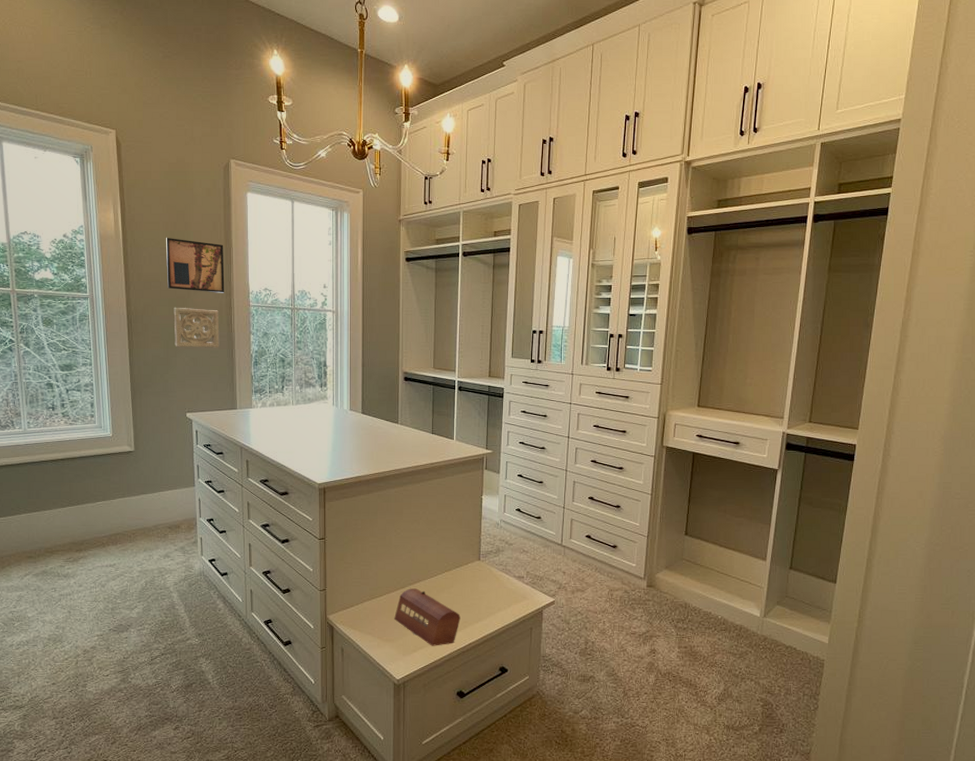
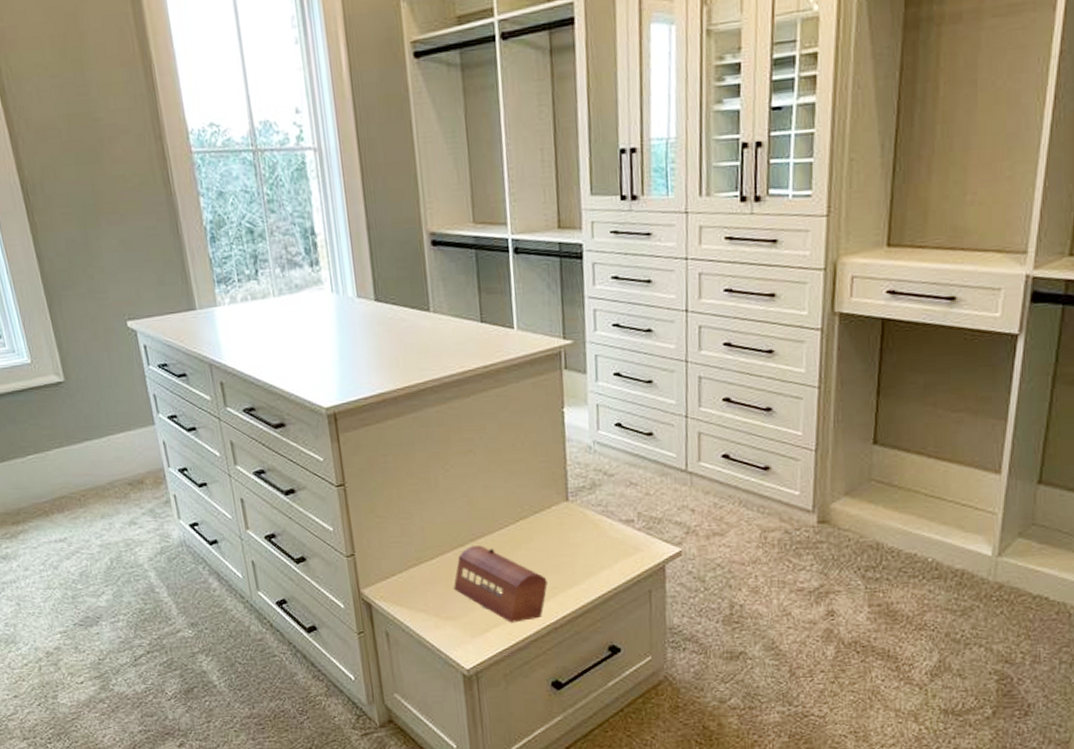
wall art: present [166,237,225,293] -> none [55,58,153,139]
wall ornament: present [174,308,220,348] -> none [84,164,158,225]

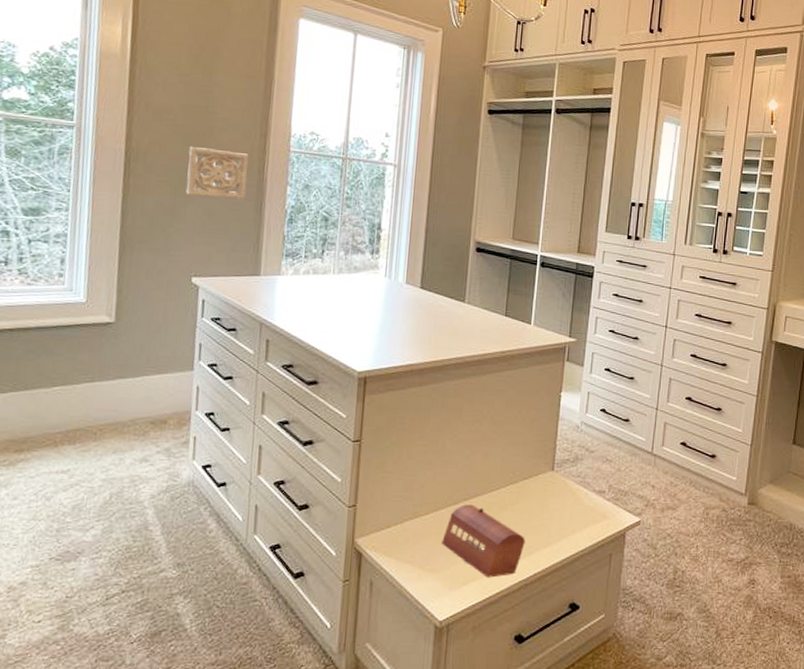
wall ornament: none [84,164,158,225] -> present [186,147,248,200]

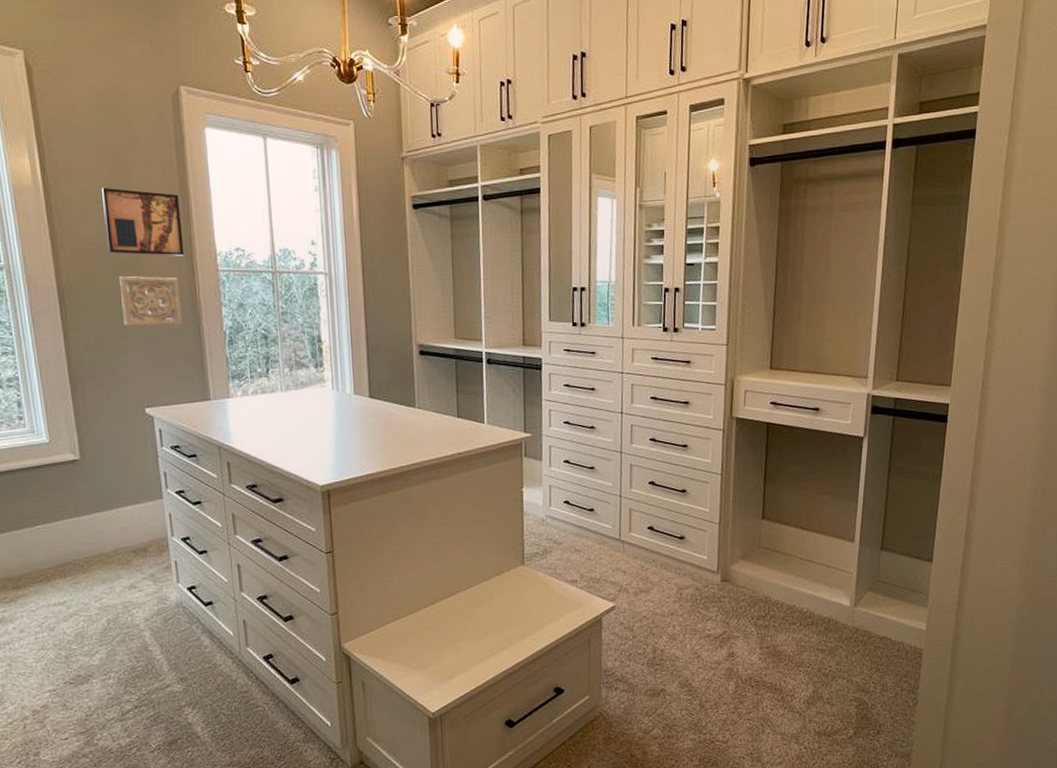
wall art: none [183,61,263,134] -> present [102,187,185,256]
wooden box: present [441,504,525,578] -> none [424,603,505,670]

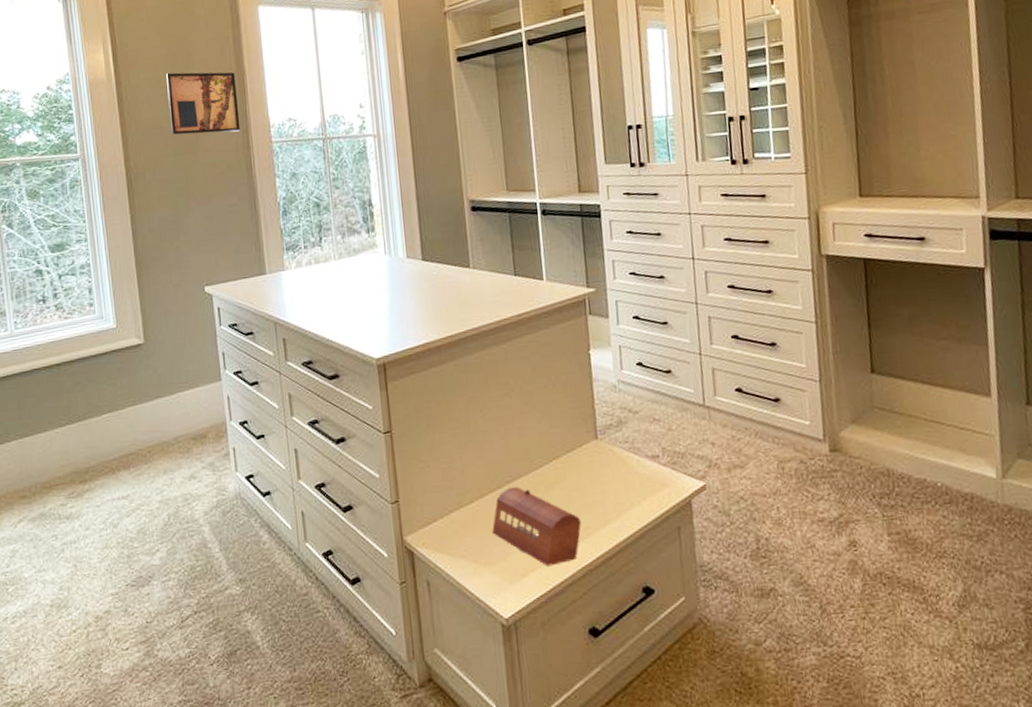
wall ornament: present [118,276,183,326] -> none [181,153,239,205]
wooden box: none [424,603,505,670] -> present [492,487,582,566]

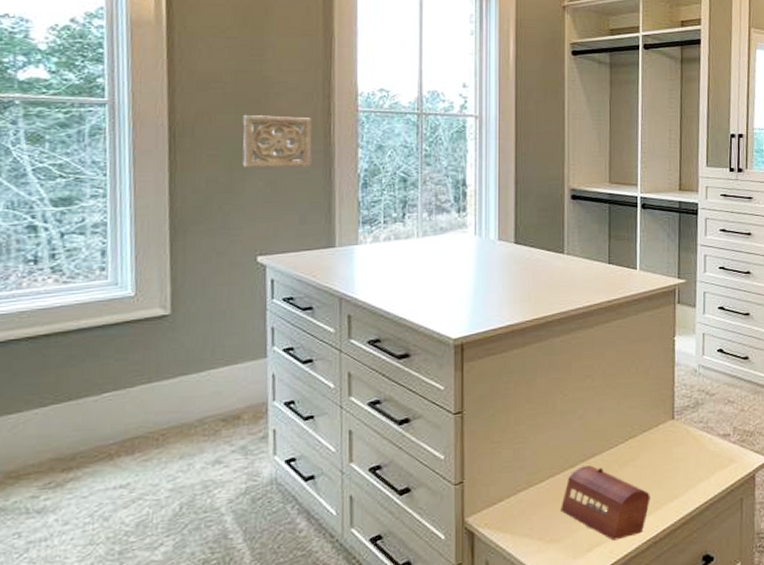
wall art: present [166,72,241,135] -> none [234,23,322,96]
wall ornament: none [181,153,239,205] -> present [242,115,312,168]

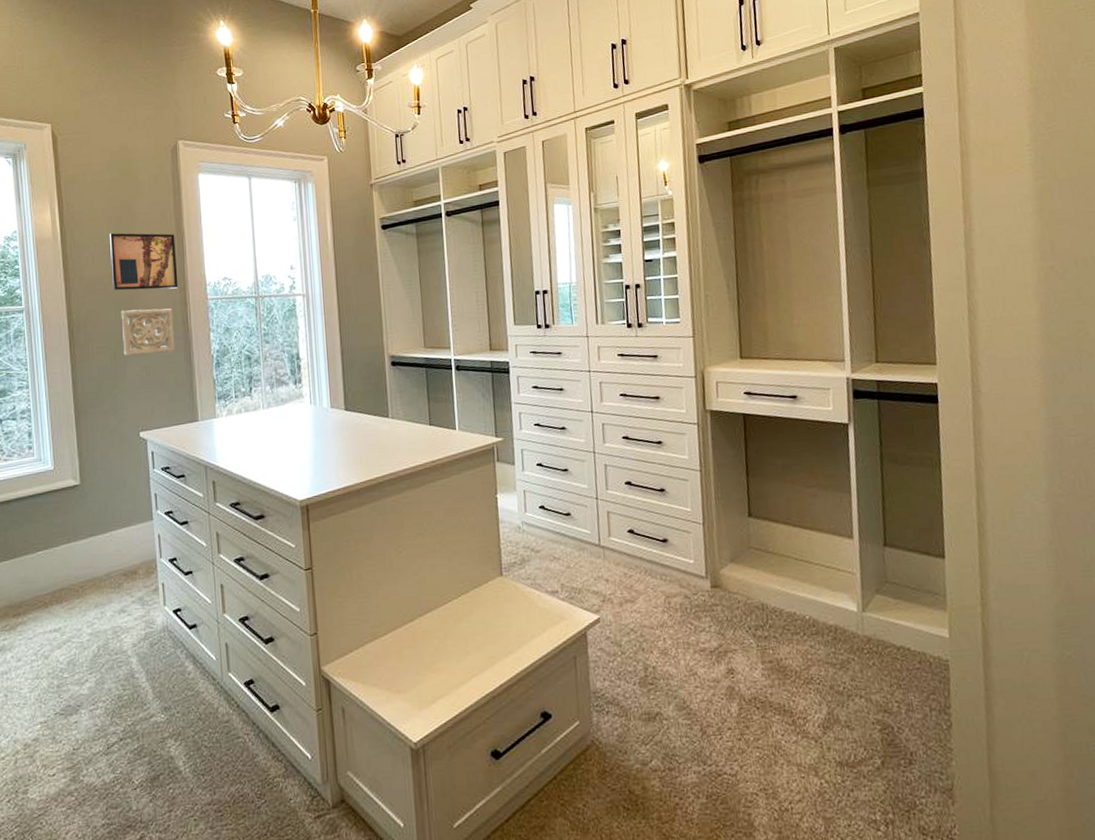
wall art: none [234,23,322,96] -> present [110,233,178,291]
wooden box: present [561,465,650,541] -> none [404,620,486,694]

